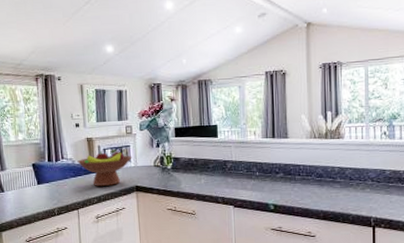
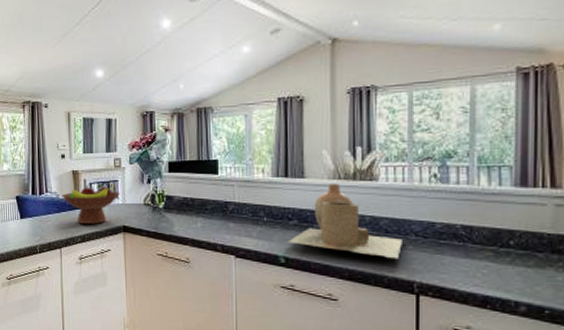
vase: none [275,141,362,201] -> present [287,183,402,259]

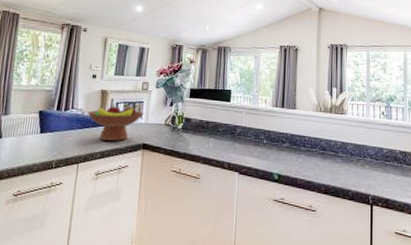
vase: present [287,183,402,259] -> none [281,114,362,177]

